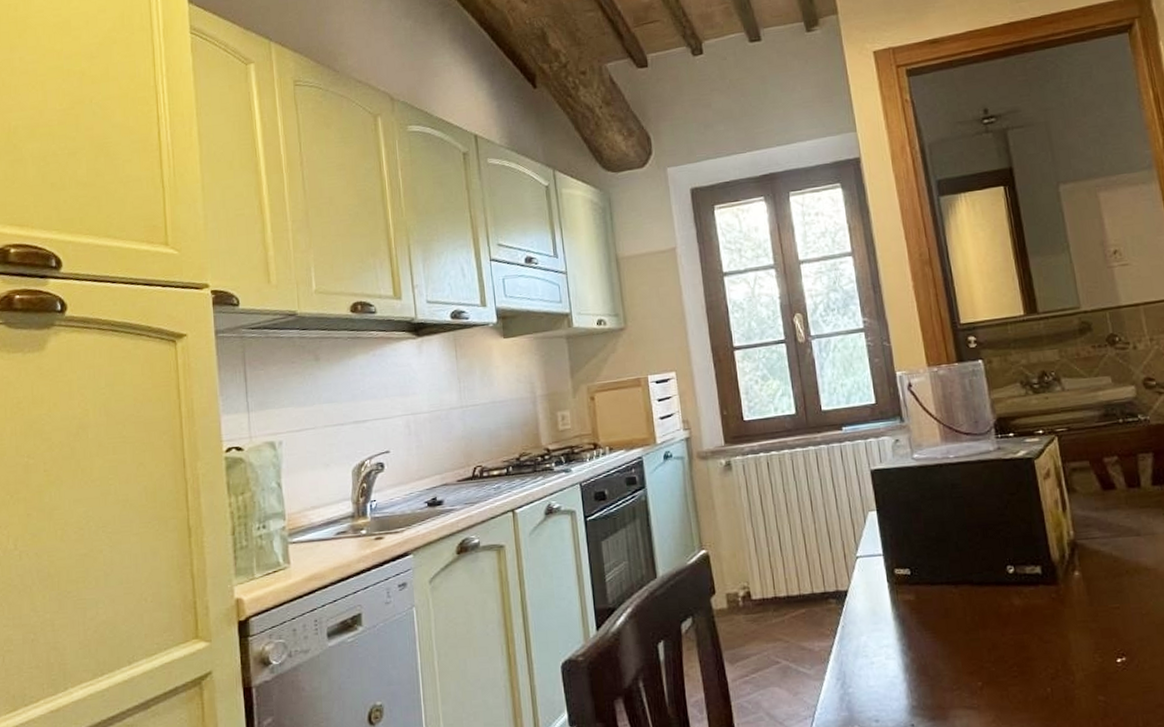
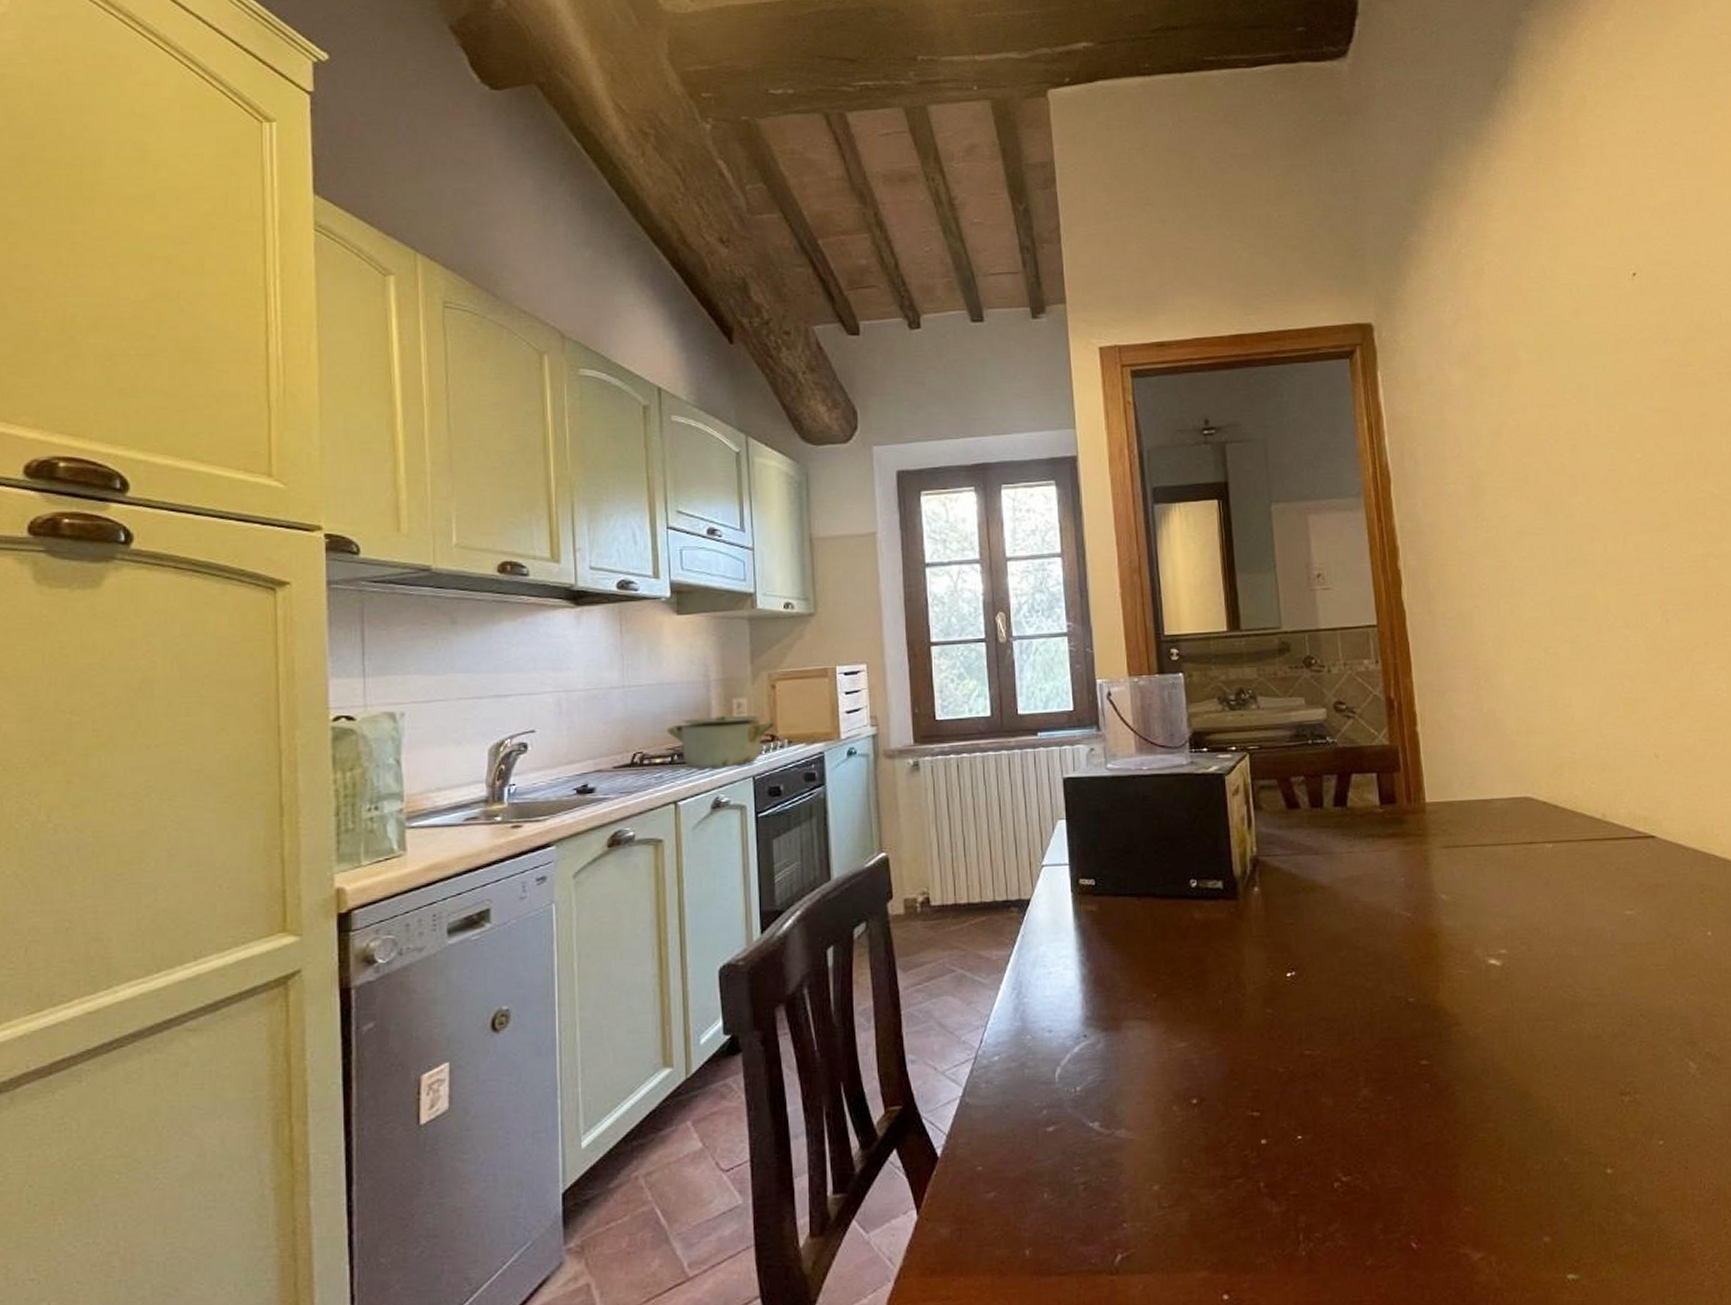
cooking pot: none [501,426,595,479] -> present [666,715,774,769]

